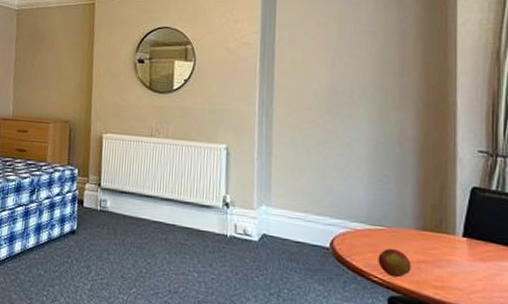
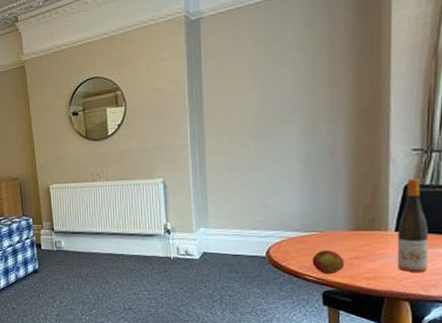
wine bottle: none [464,182,497,288] -> present [396,179,429,273]

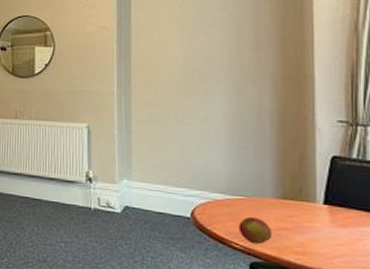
wine bottle: present [396,179,429,273] -> none [326,151,359,252]

